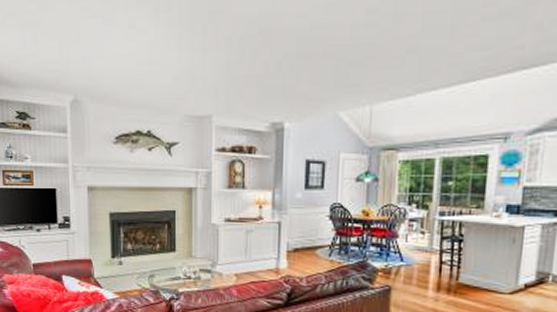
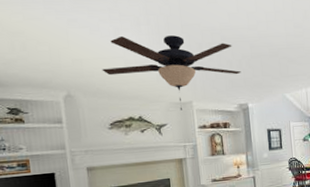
ceiling fan: none [112,26,281,127] -> present [102,35,242,111]

